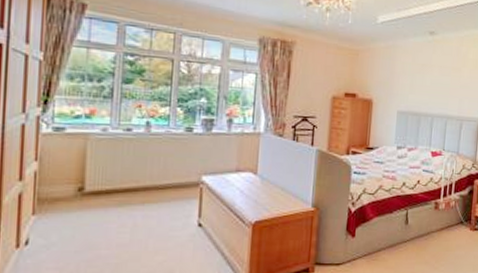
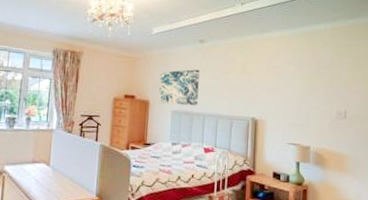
wall art: none [382,65,429,106] -> present [158,69,200,106]

